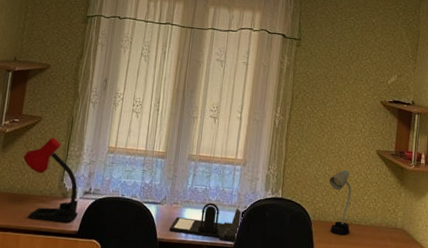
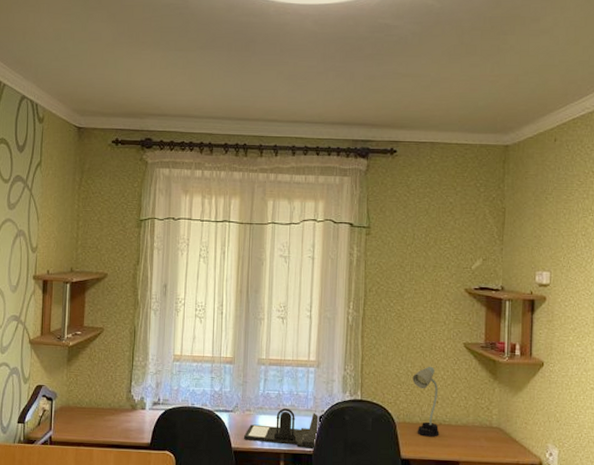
desk lamp: present [23,137,79,224] -> none [89,348,149,436]

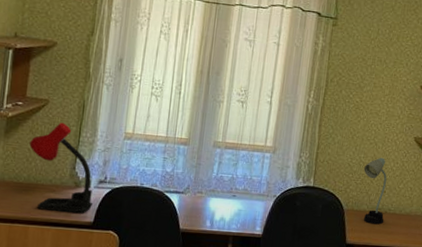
desk lamp: none [89,348,149,436] -> present [29,122,94,214]
desk organizer: present [243,408,325,449] -> none [192,192,277,232]

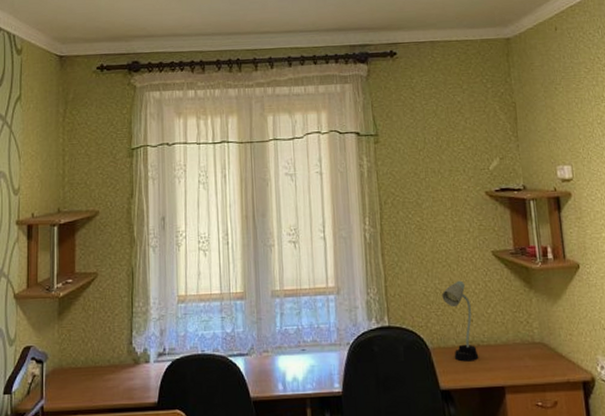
desk lamp: present [29,122,94,214] -> none [83,295,155,396]

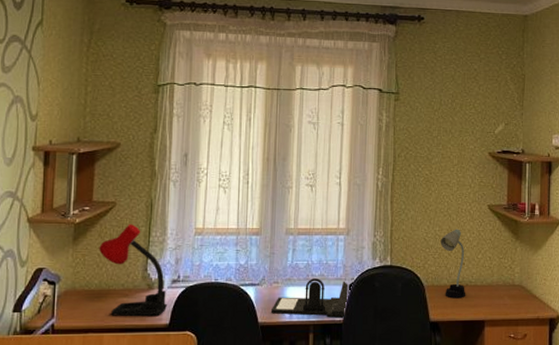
desk lamp: none [83,295,155,396] -> present [99,224,168,317]
desk organizer: none [262,345,352,389] -> present [270,278,355,318]

